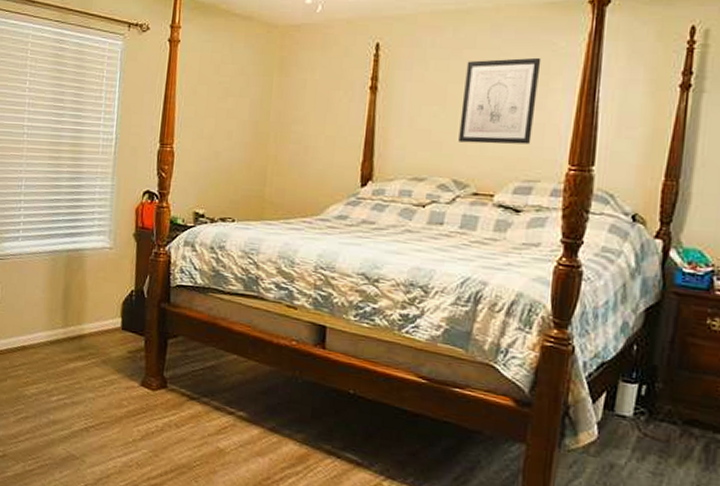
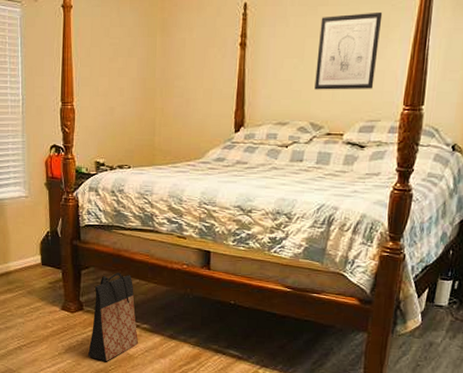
bag: none [168,344,233,455] -> present [88,272,139,361]

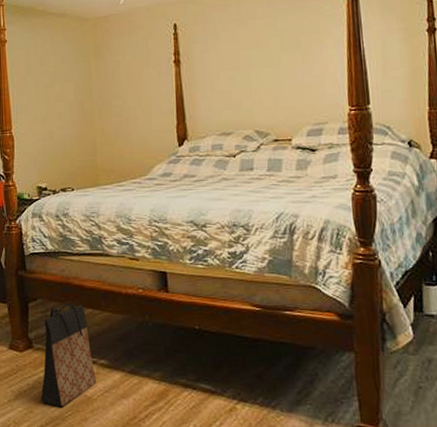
wall art: present [314,11,383,90] -> none [251,20,315,98]

